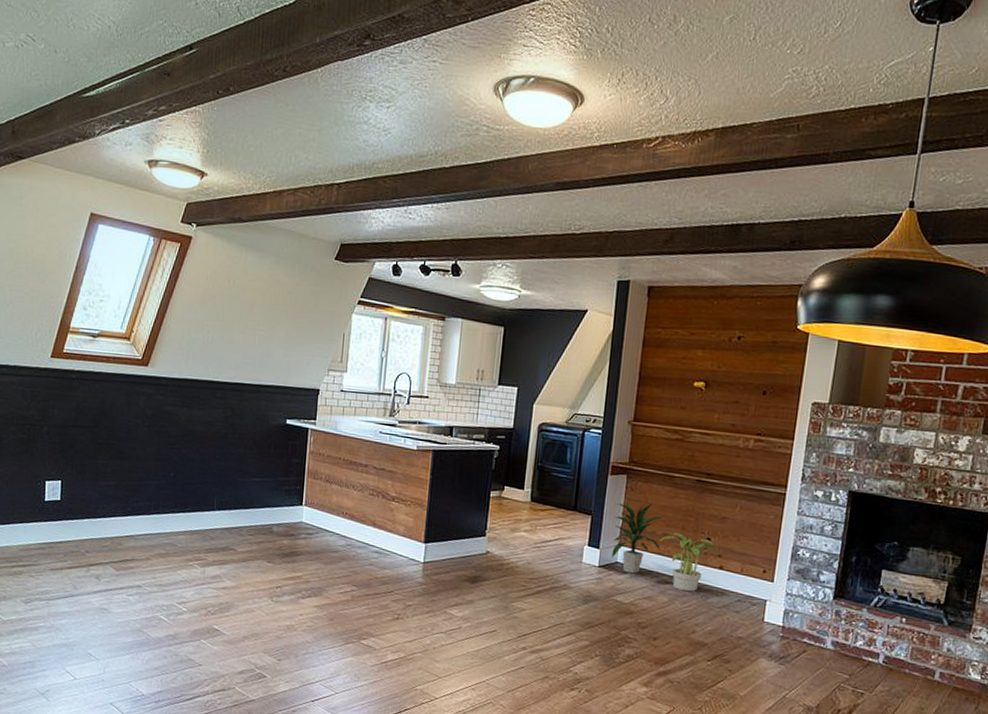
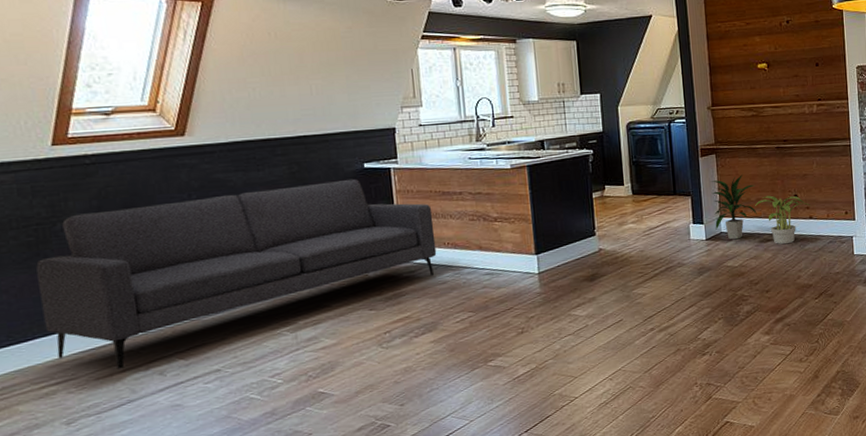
sofa: none [23,421,338,566] -> present [36,178,437,370]

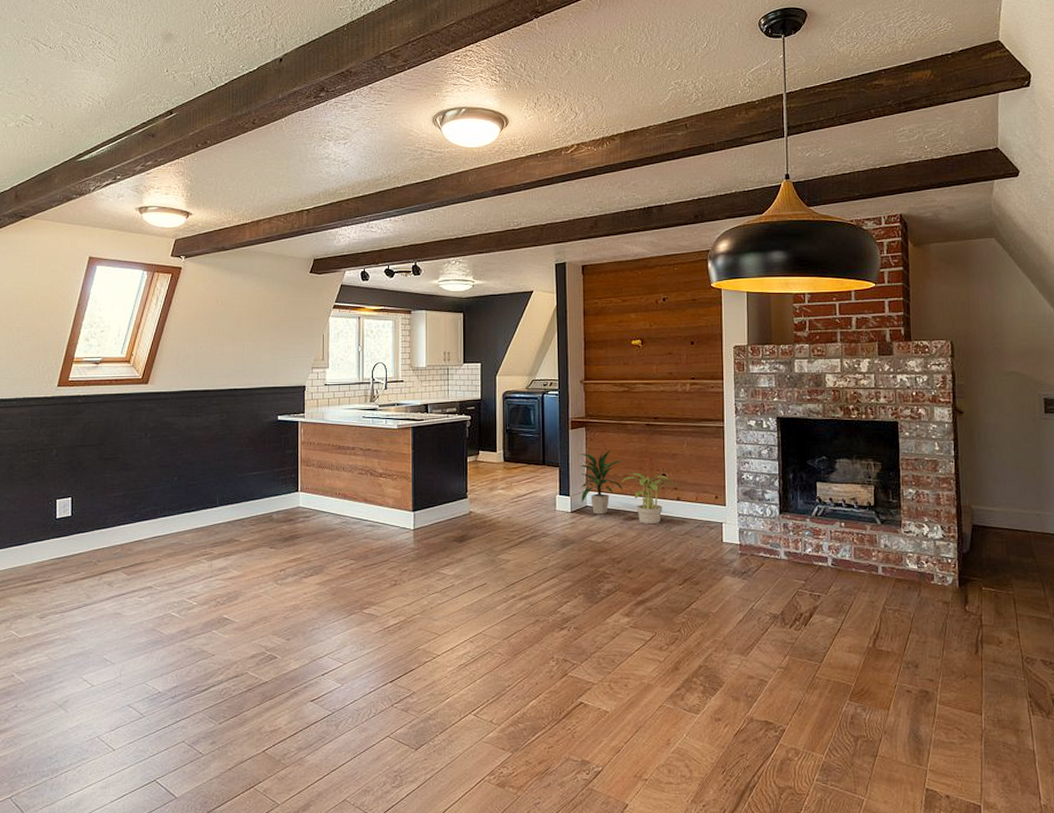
sofa: present [36,178,437,370] -> none [36,429,329,577]

